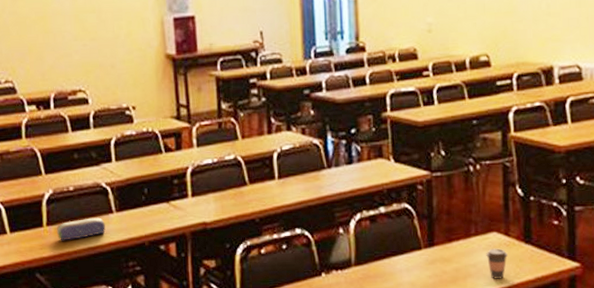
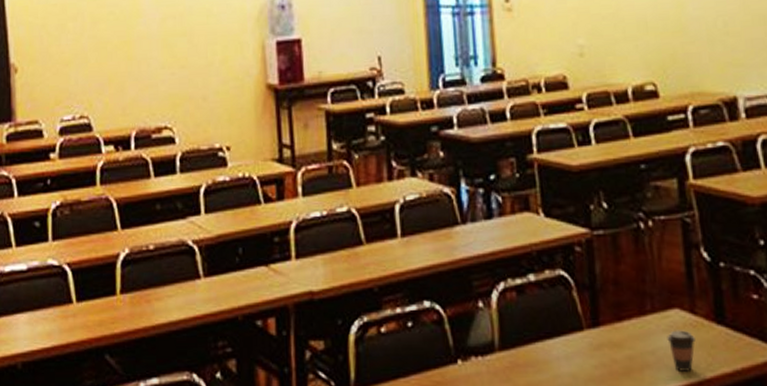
pencil case: present [56,217,106,241] -> none [131,284,191,313]

